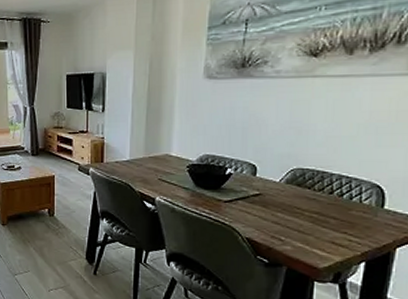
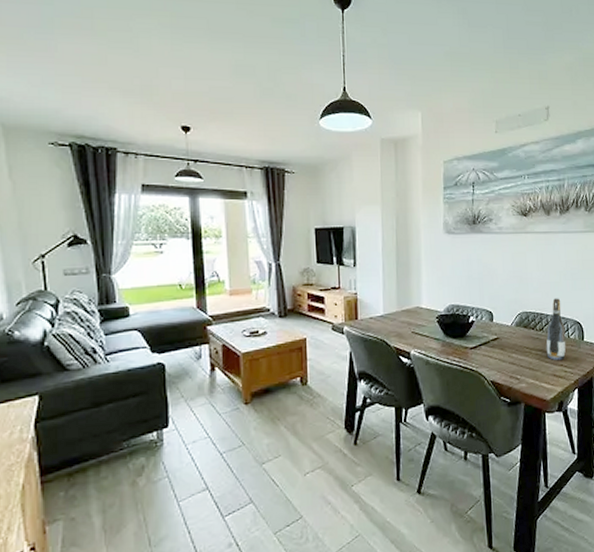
wine bottle: none [324,155,357,228] -> present [546,298,566,361]

